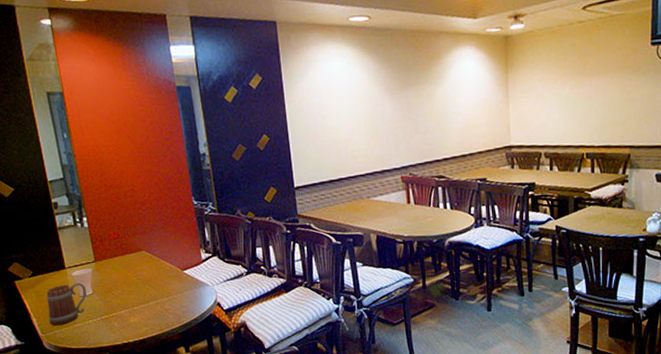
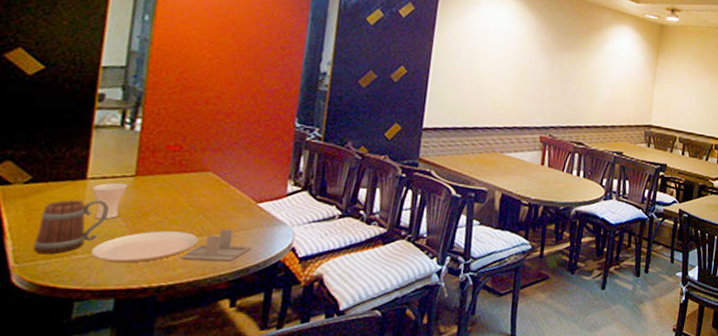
plate: none [84,299,151,327] -> present [90,231,199,263]
napkin holder: none [142,293,189,320] -> present [180,228,252,261]

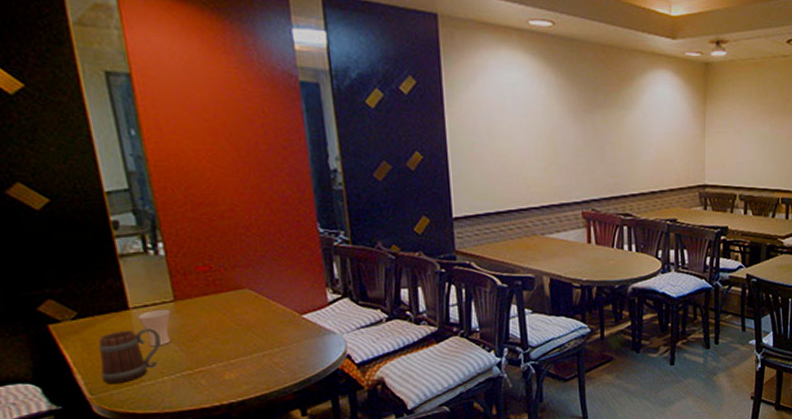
plate: present [90,231,199,263] -> none [156,350,254,386]
napkin holder: present [180,228,252,261] -> none [242,343,308,376]

